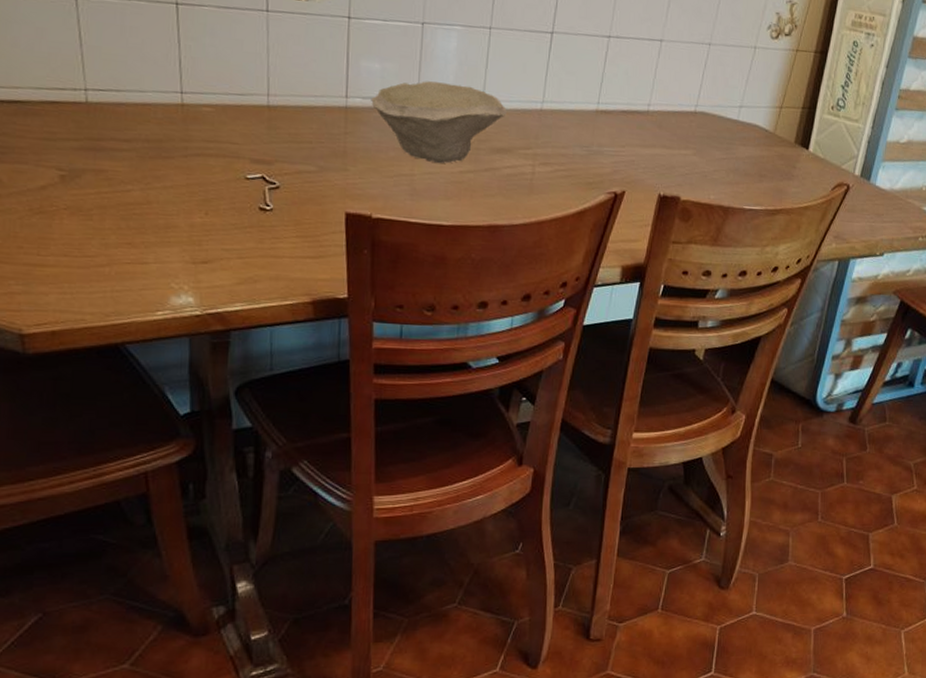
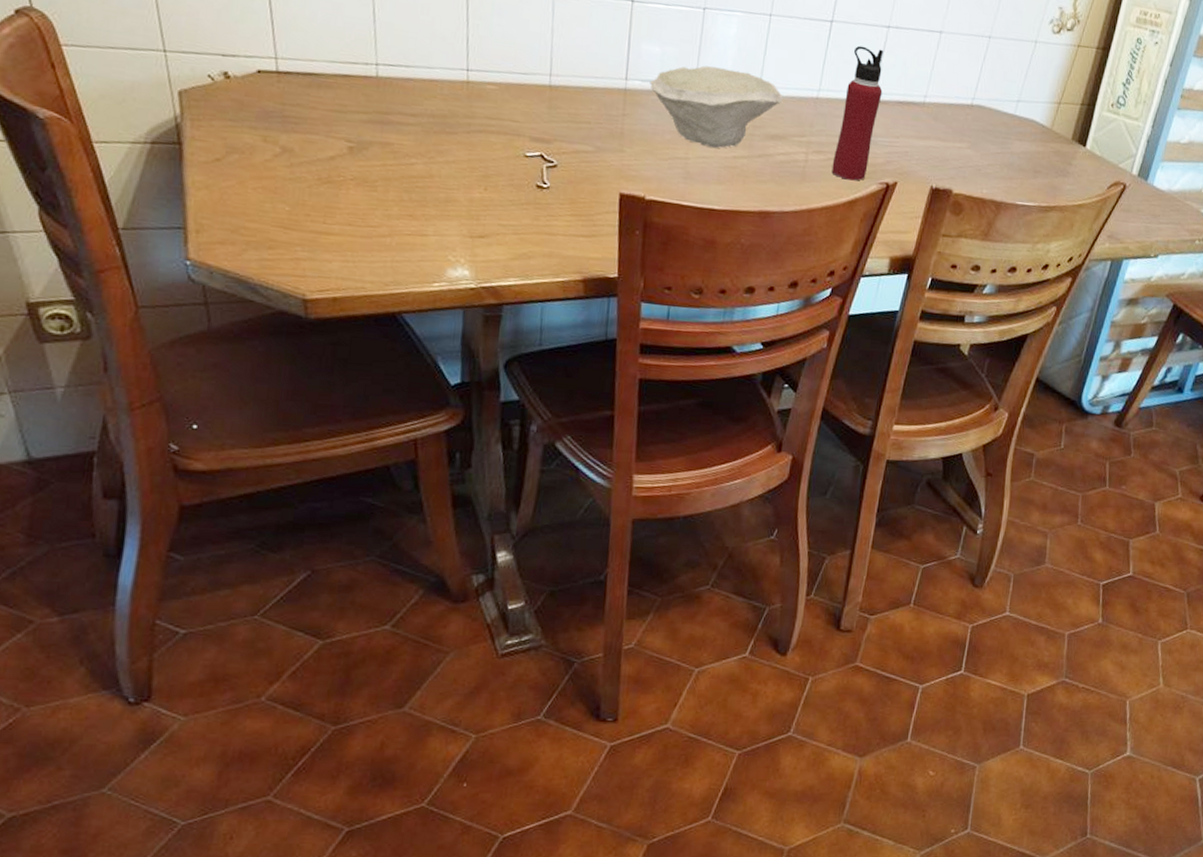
water bottle: none [559,56,606,192] -> present [831,45,884,181]

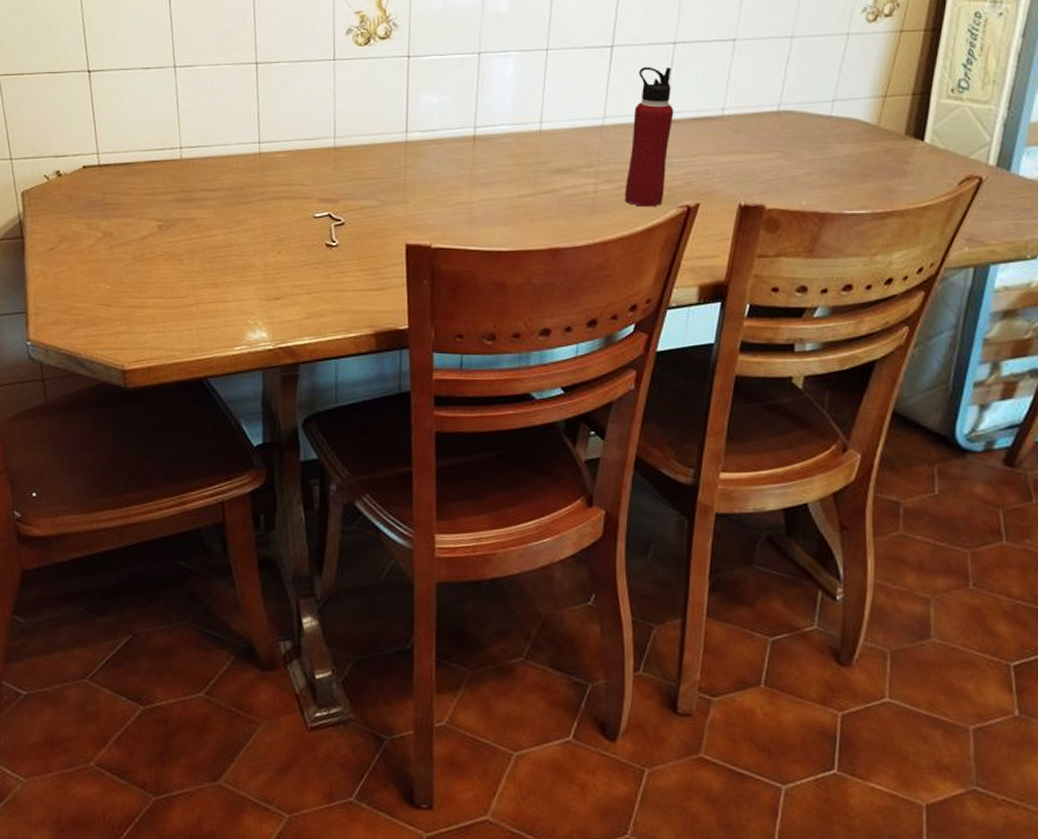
bowl: present [650,65,783,148] -> none [430,109,566,189]

